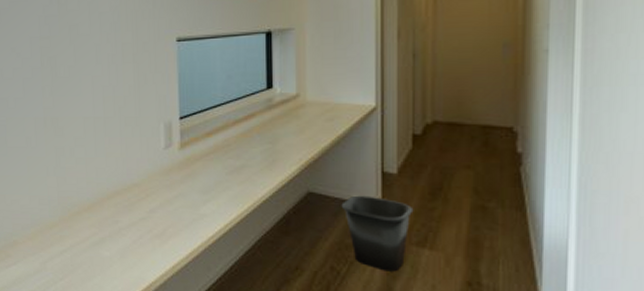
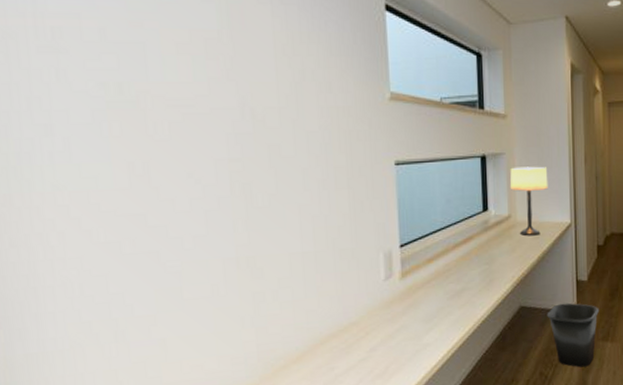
table lamp: none [299,42,347,118] -> present [510,166,548,236]

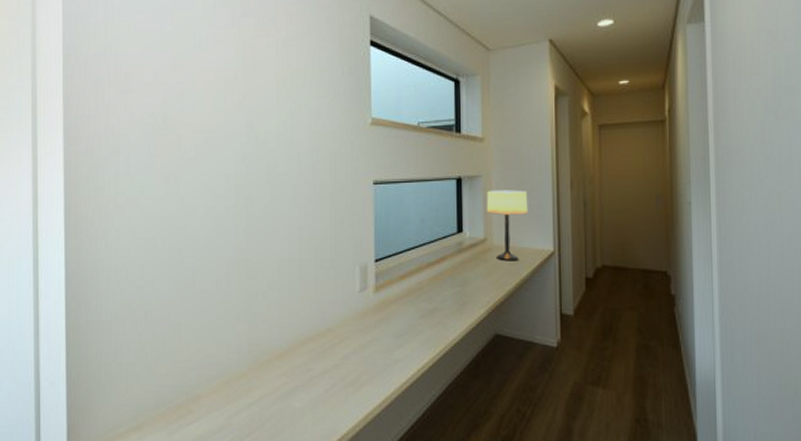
waste bin: present [547,302,600,368] -> none [525,337,589,412]

